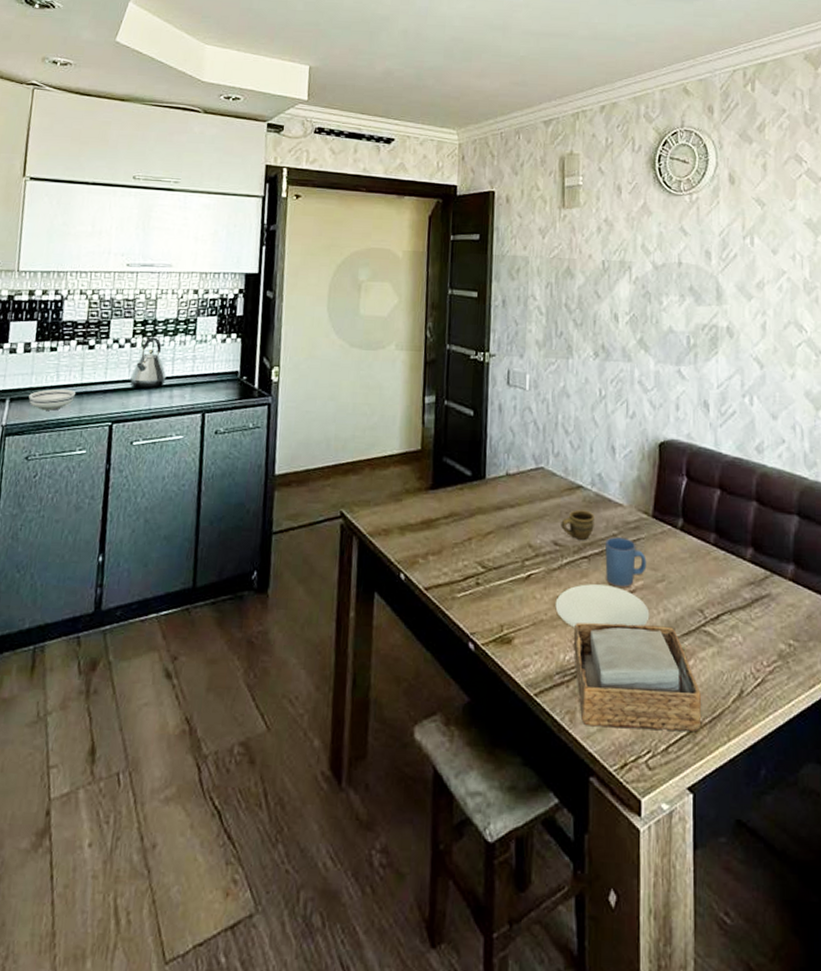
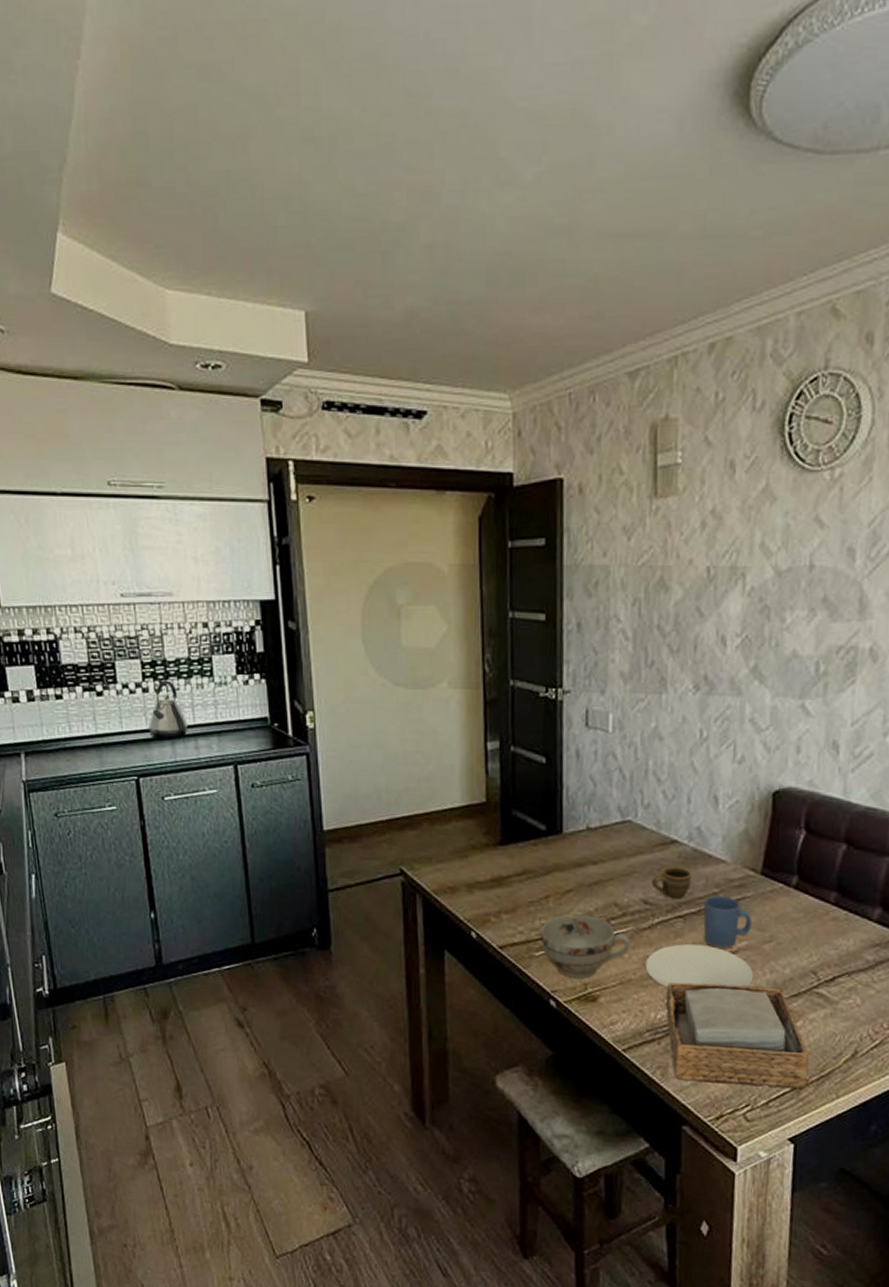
bowl: present [28,388,75,411] -> none [44,740,93,765]
teacup: none [462,556,543,620] -> present [540,914,631,978]

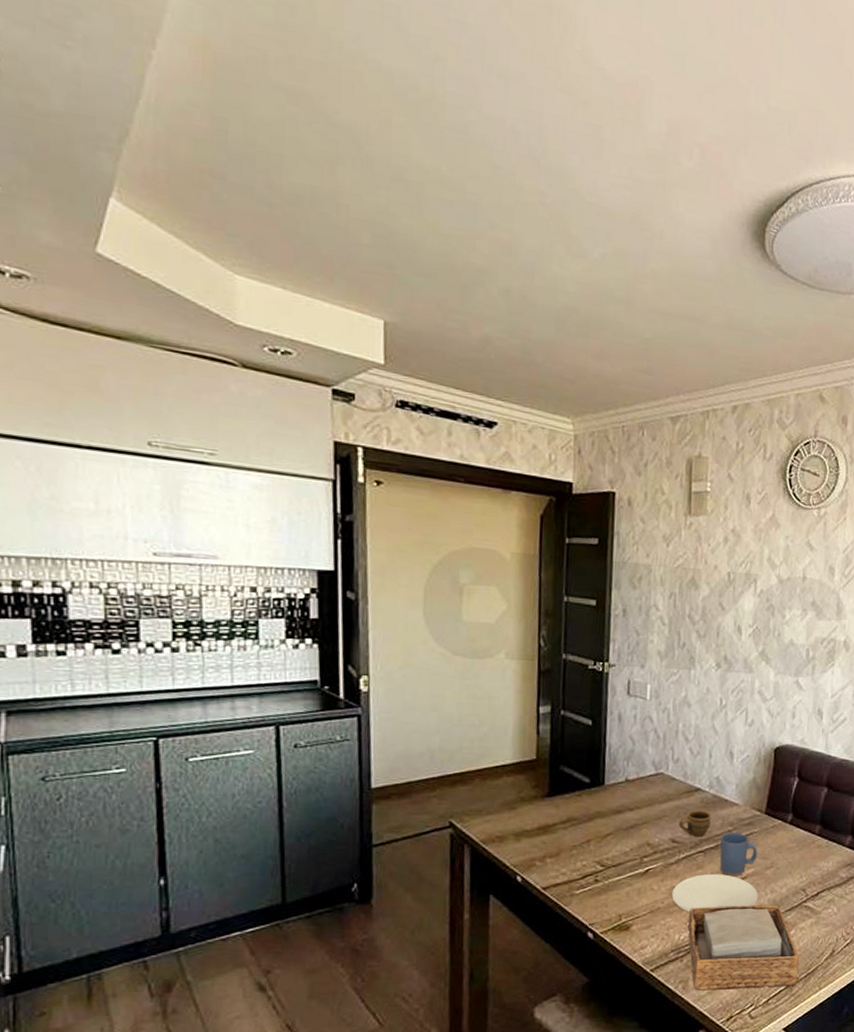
kettle: present [147,680,188,741] -> none [174,641,224,701]
teacup: present [540,914,631,978] -> none [581,855,660,911]

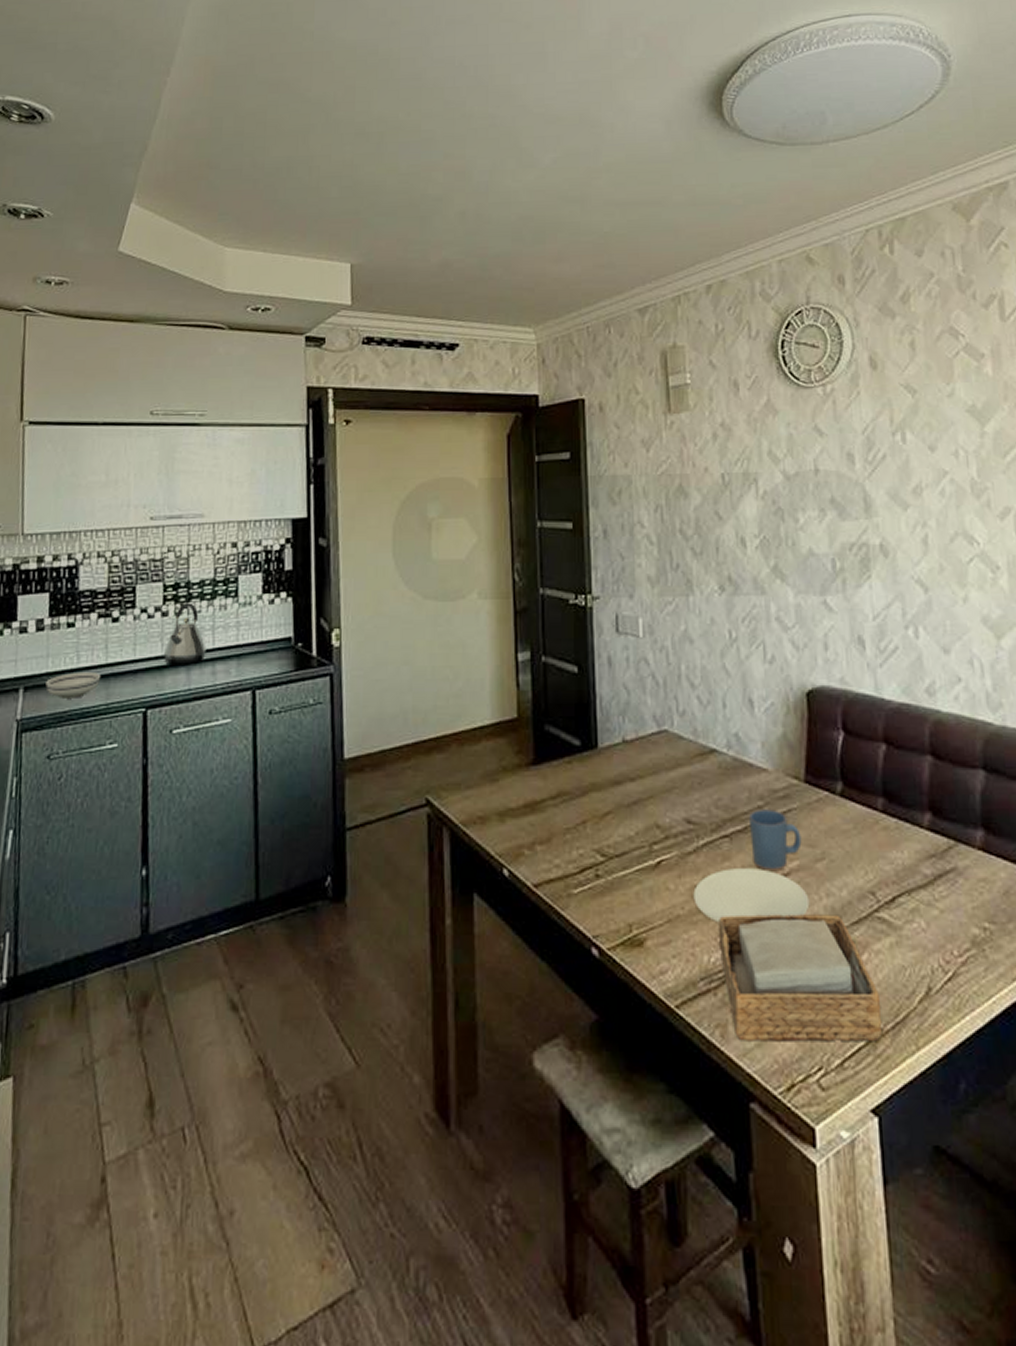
bowl: none [34,699,101,725] -> present [45,671,100,698]
kettle: none [174,641,224,701] -> present [163,602,207,667]
cup: present [679,810,711,836] -> none [693,779,734,815]

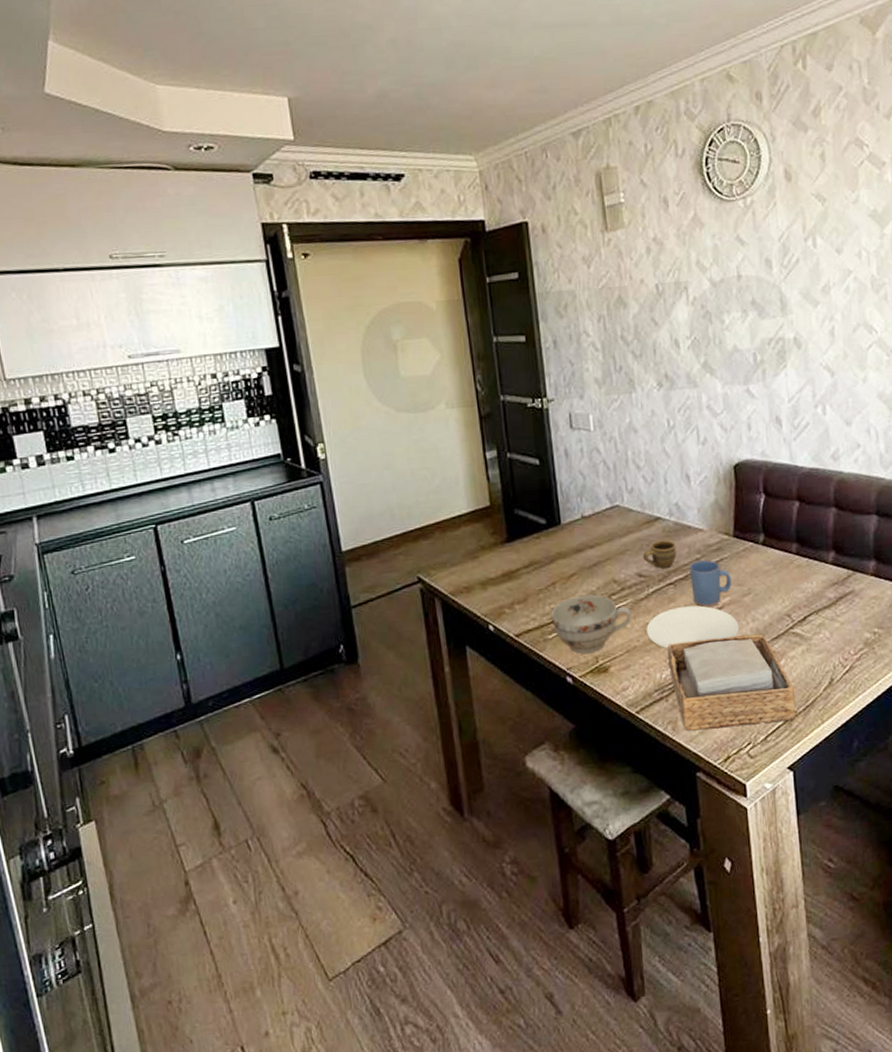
bowl: present [45,671,100,698] -> none [57,497,108,523]
kettle: present [163,602,207,667] -> none [162,430,203,487]
teacup: none [578,841,676,918] -> present [551,594,632,654]
cup: none [693,779,734,815] -> present [643,540,677,568]

